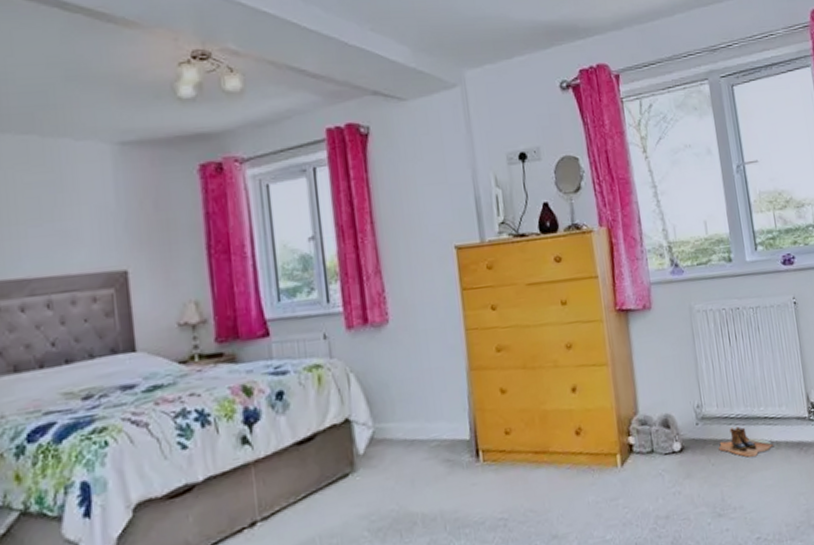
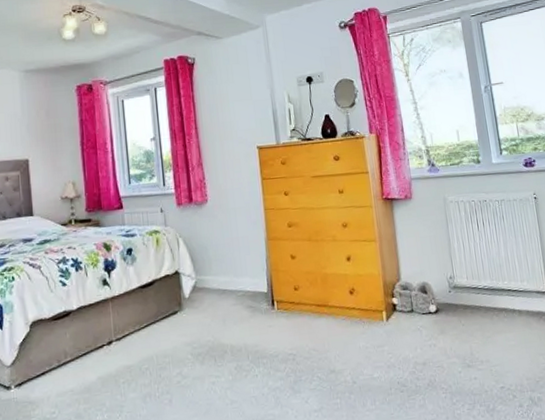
boots: present [718,427,774,457] -> none [468,296,516,321]

